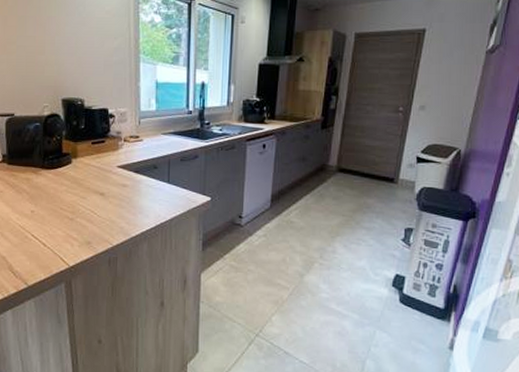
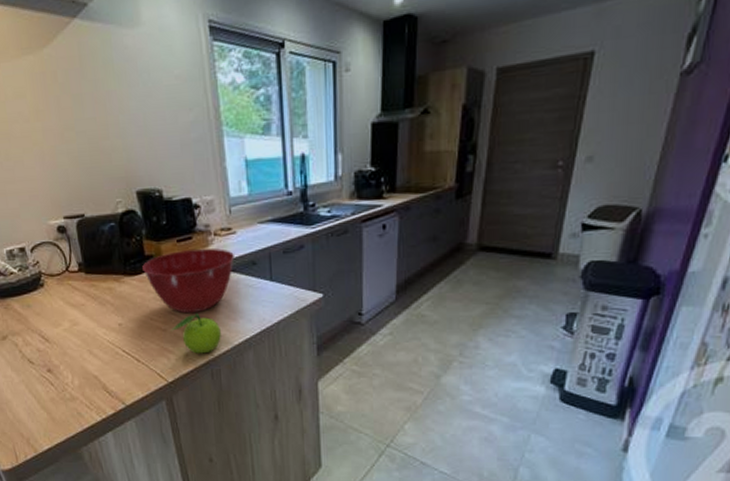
mixing bowl: none [59,151,139,206] -> present [142,248,234,314]
fruit: none [77,206,121,243] -> present [170,313,221,354]

